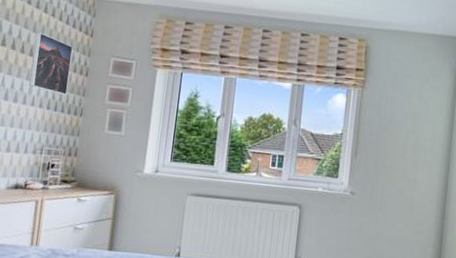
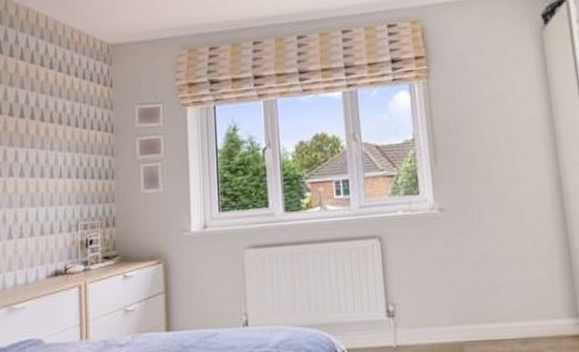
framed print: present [29,32,73,95] -> none [53,95,94,159]

